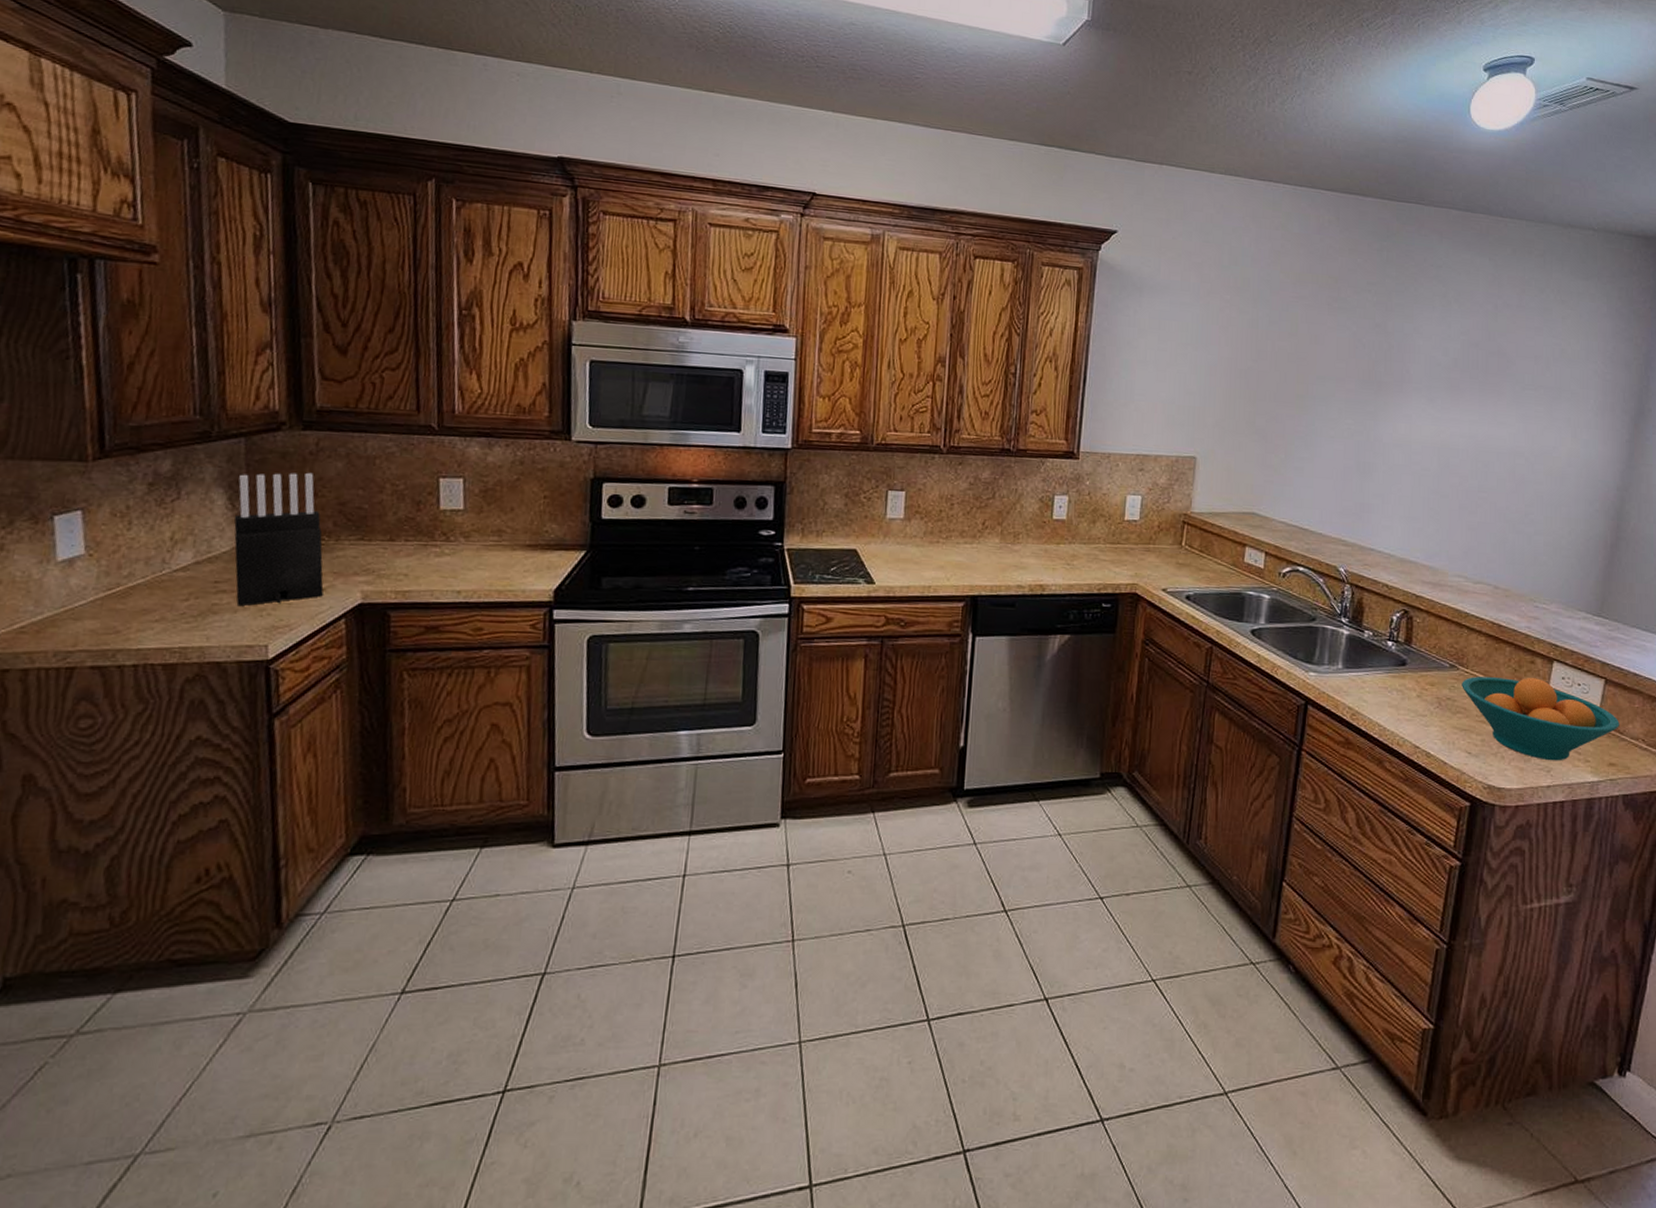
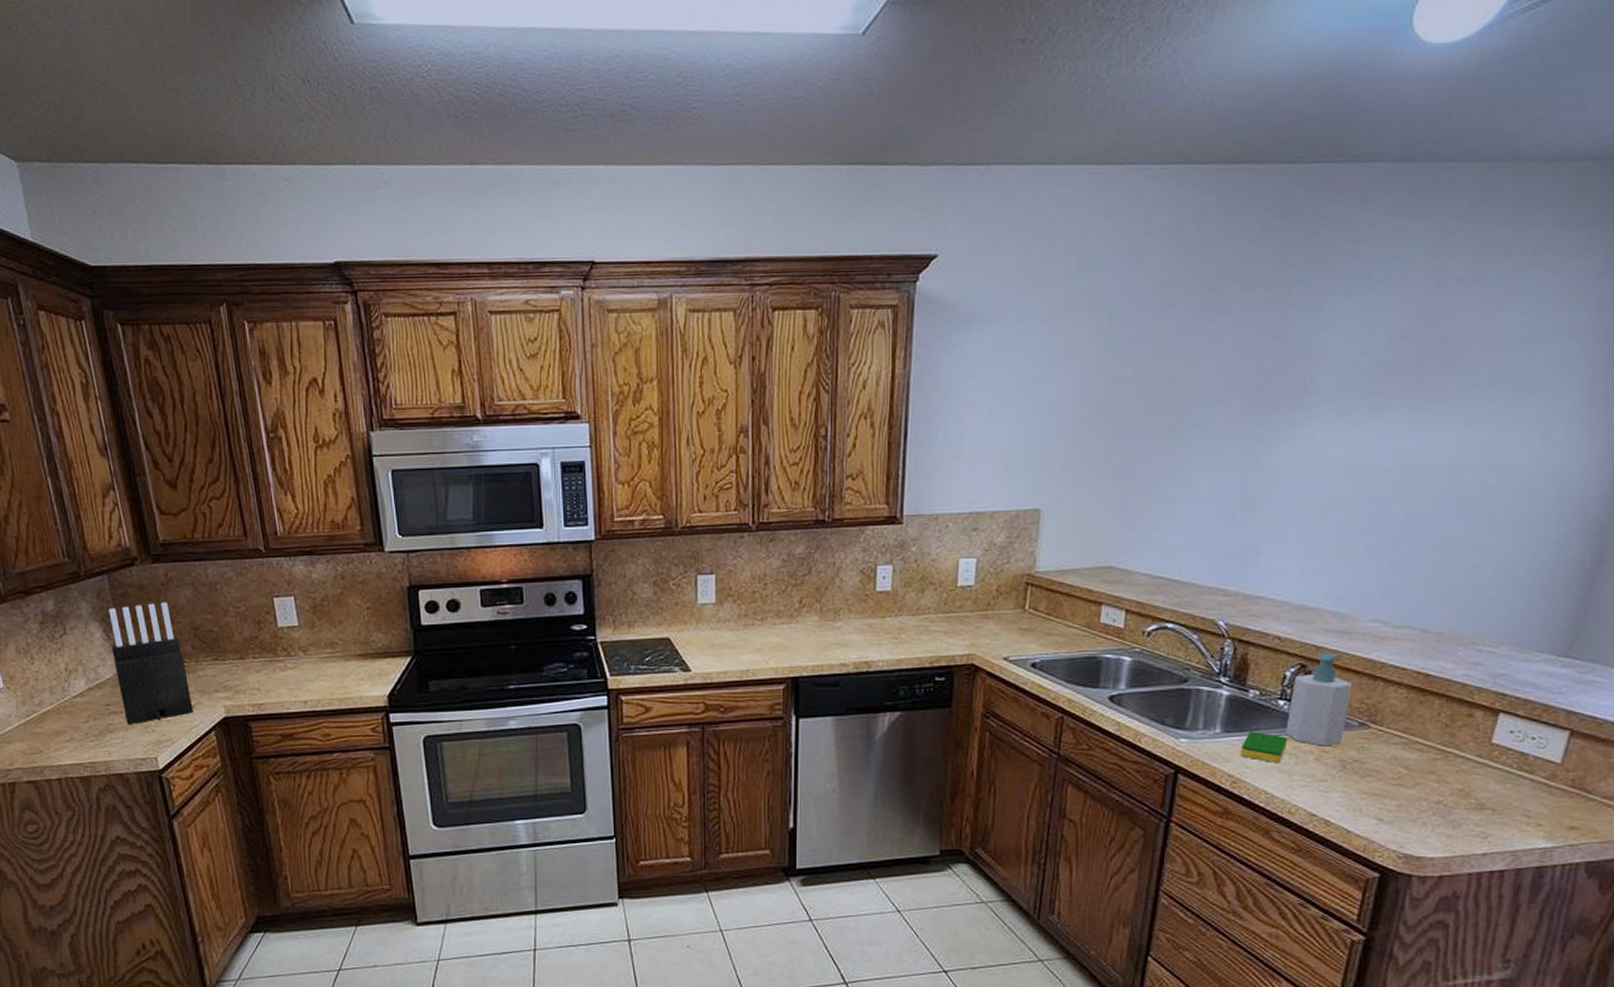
dish sponge: none [1358,668,1396,699] -> present [1240,731,1288,764]
soap bottle: none [1393,601,1444,685] -> present [1285,652,1352,746]
fruit bowl: present [1462,676,1620,761] -> none [1373,733,1587,826]

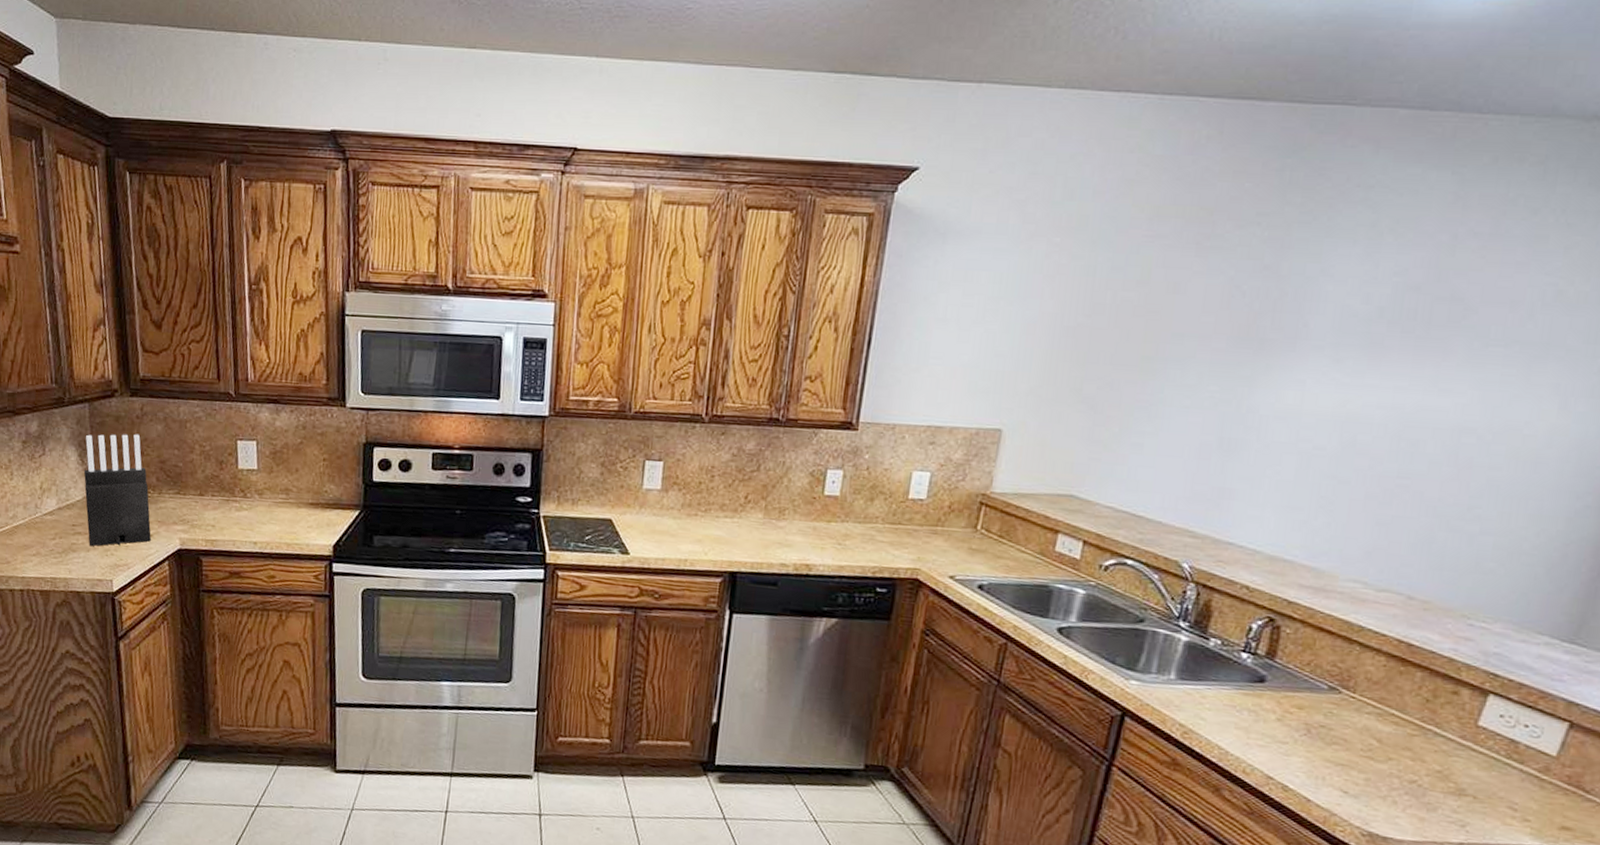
dish sponge: present [1240,731,1288,764] -> none [1195,681,1249,719]
soap bottle: present [1285,652,1352,746] -> none [1246,607,1325,708]

